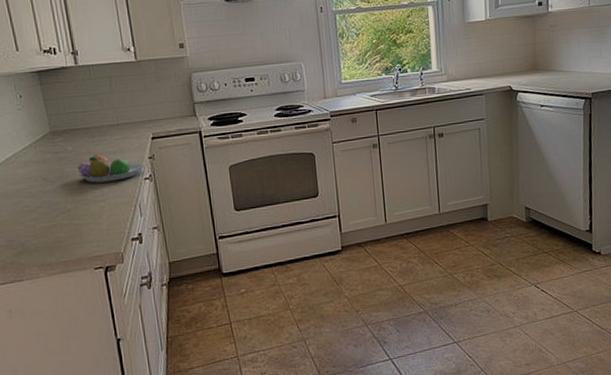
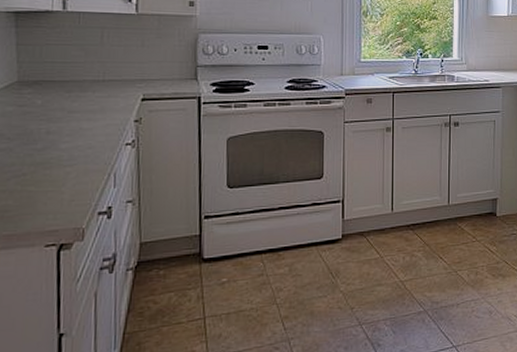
fruit bowl: present [77,154,145,183] -> none [44,112,128,144]

